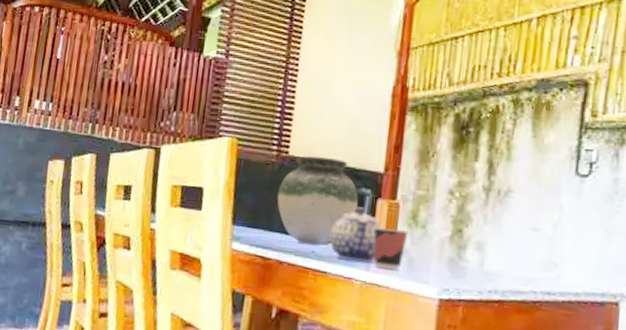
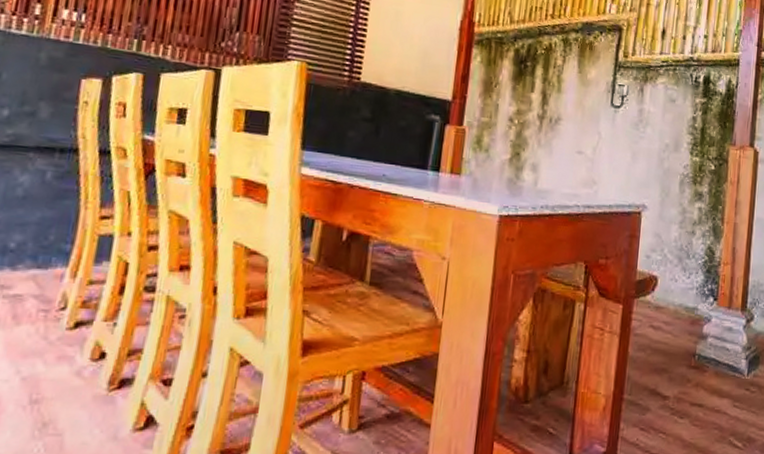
vase: present [277,155,358,246] -> none [348,82,428,169]
teapot: present [330,206,383,263] -> none [400,132,450,185]
cup: present [373,227,409,269] -> none [442,151,474,190]

